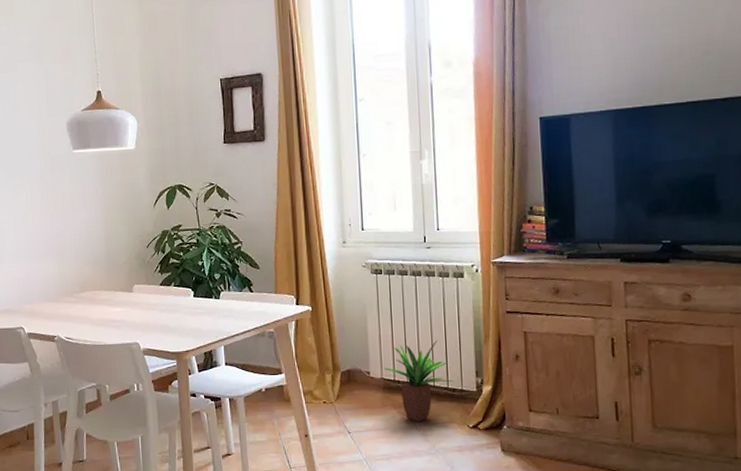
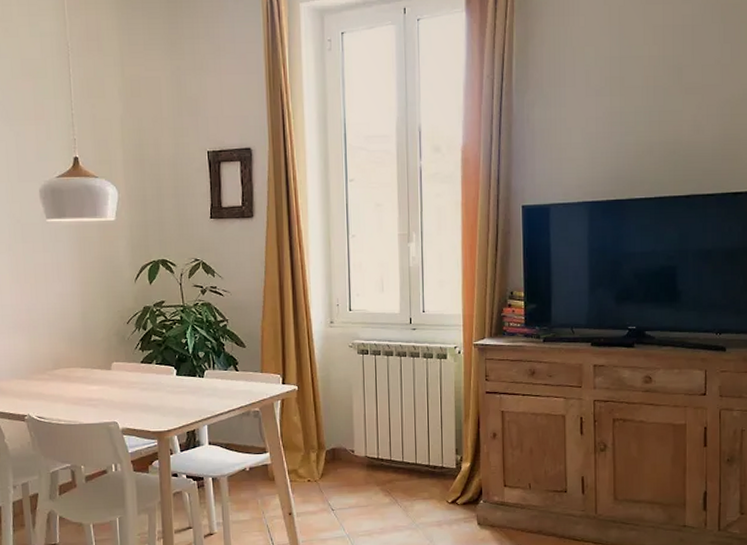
potted plant: present [384,340,454,422] -> none [368,419,435,498]

